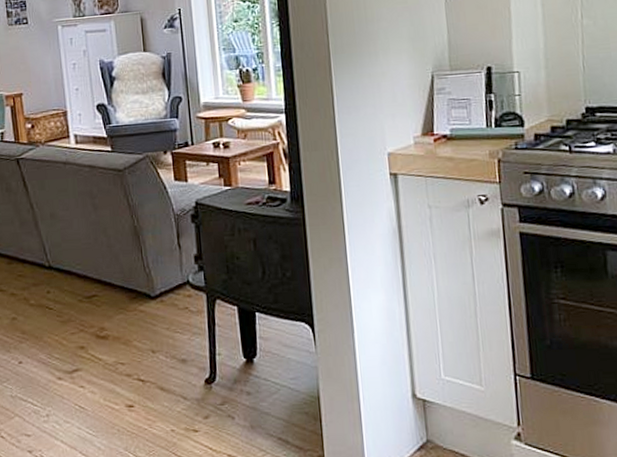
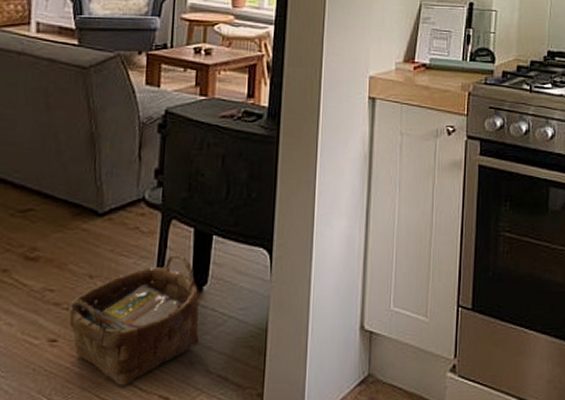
woven basket: none [139,330,258,446] -> present [68,254,200,386]

